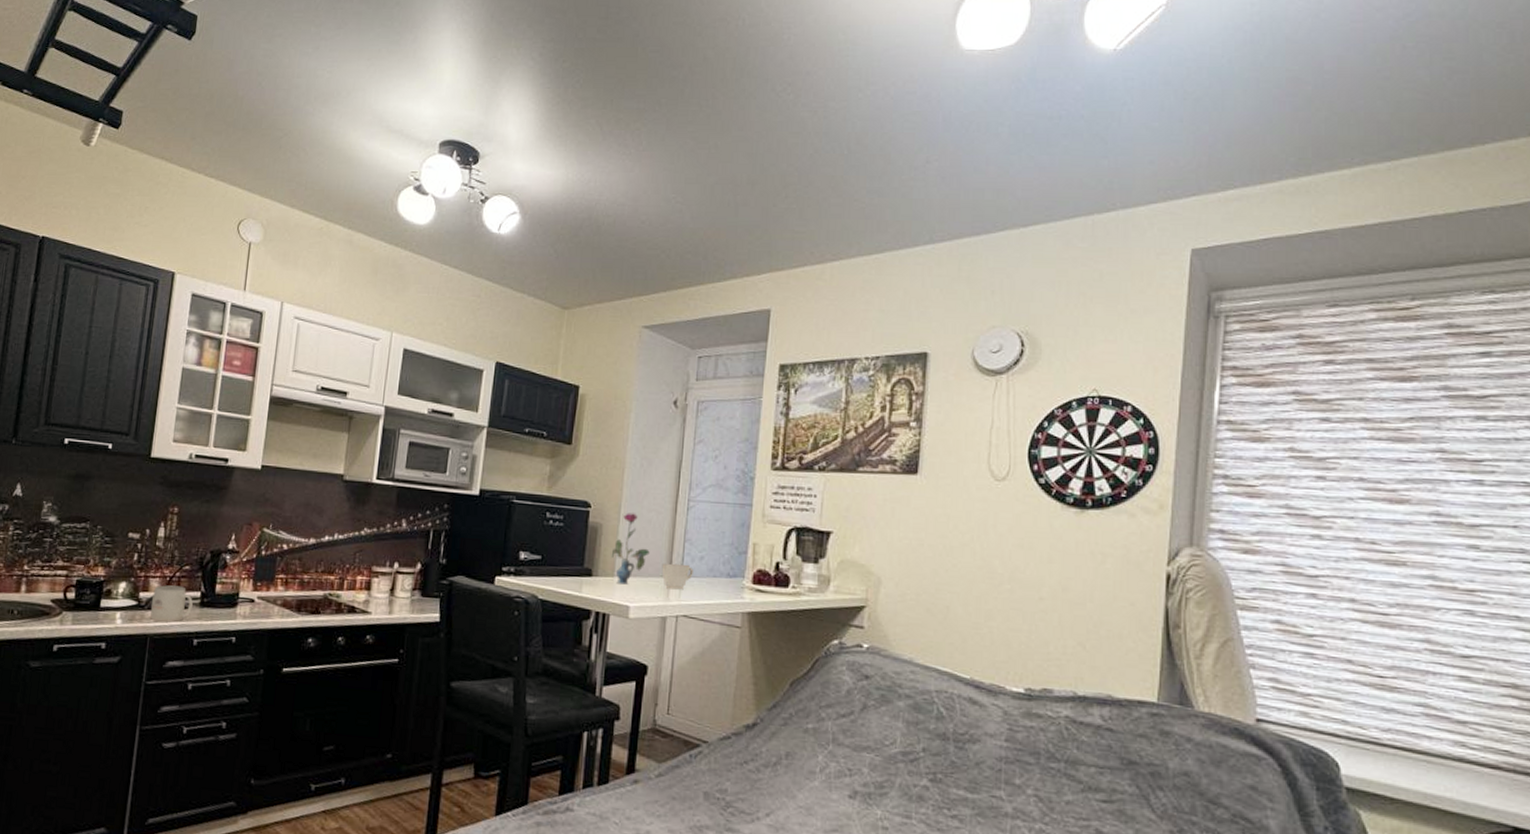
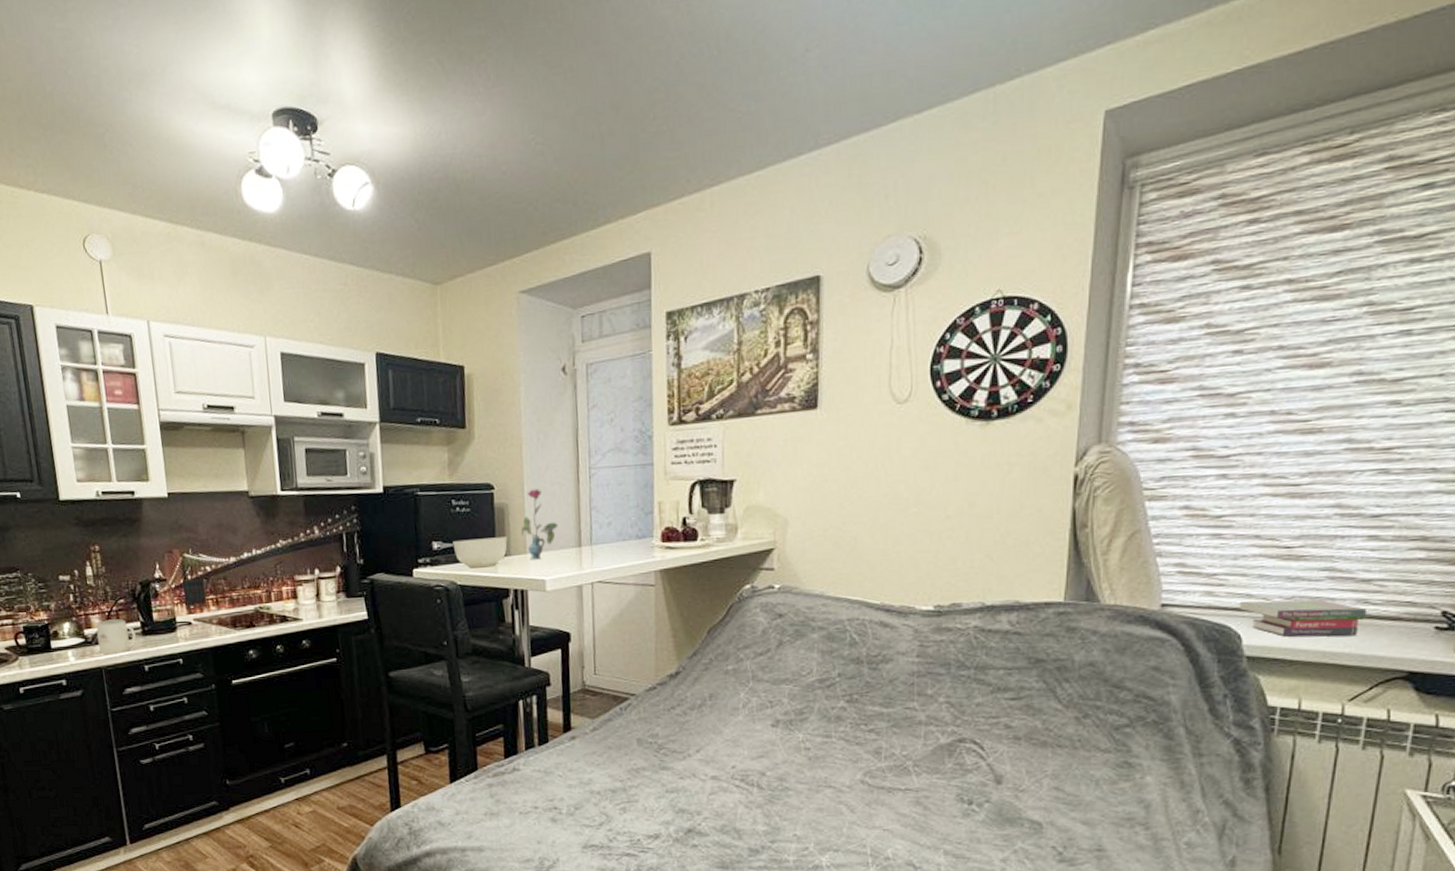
bowl: none [540,553,597,586] -> present [453,537,508,570]
cup: present [661,563,694,590] -> none [571,531,603,558]
books: none [1335,726,1466,781] -> present [1238,599,1368,637]

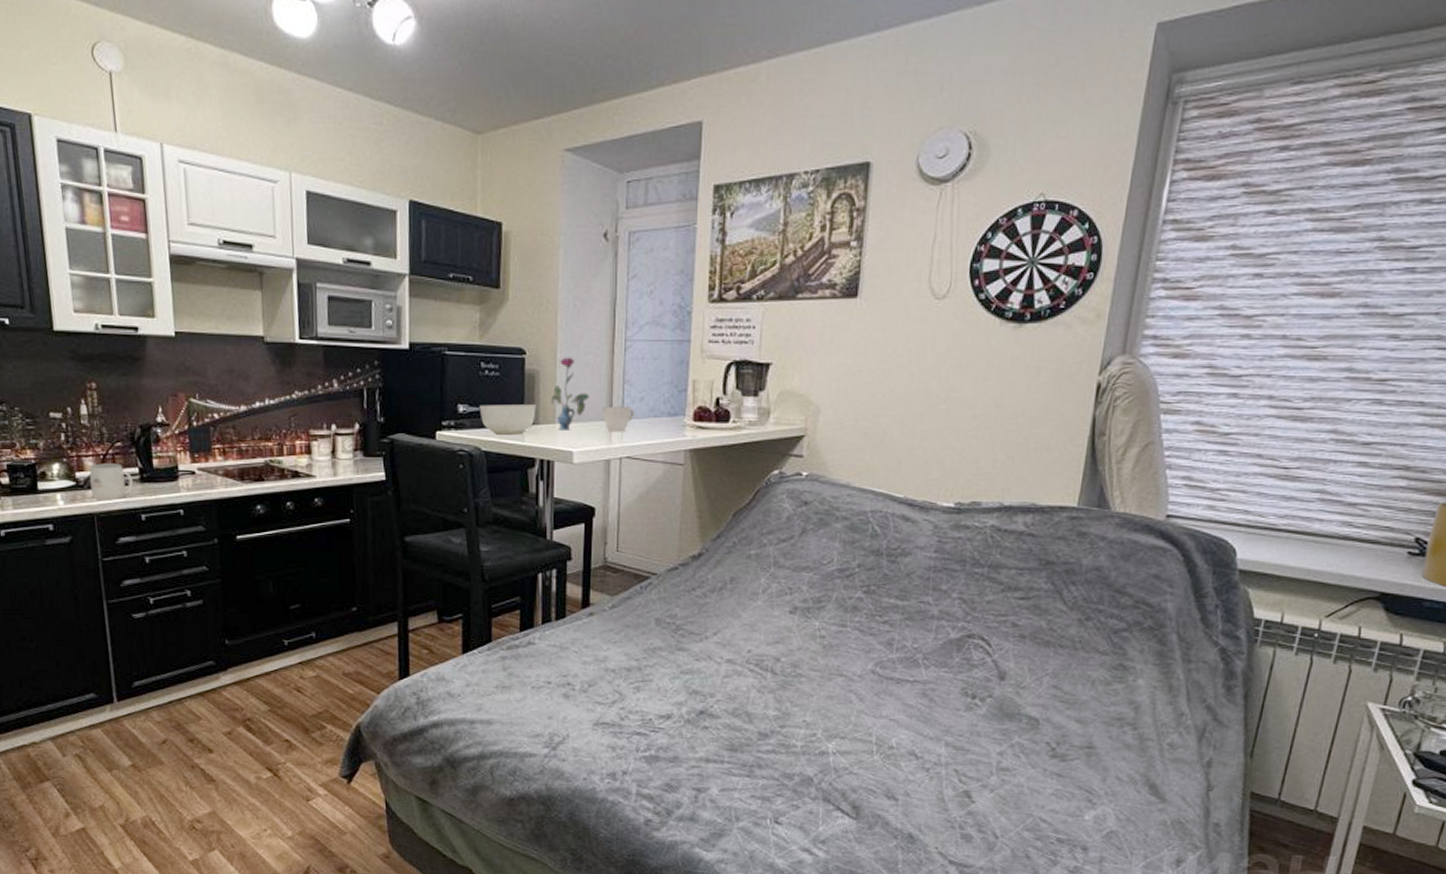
cup: none [571,531,603,558] -> present [602,406,634,432]
books: present [1238,599,1368,637] -> none [1236,516,1351,557]

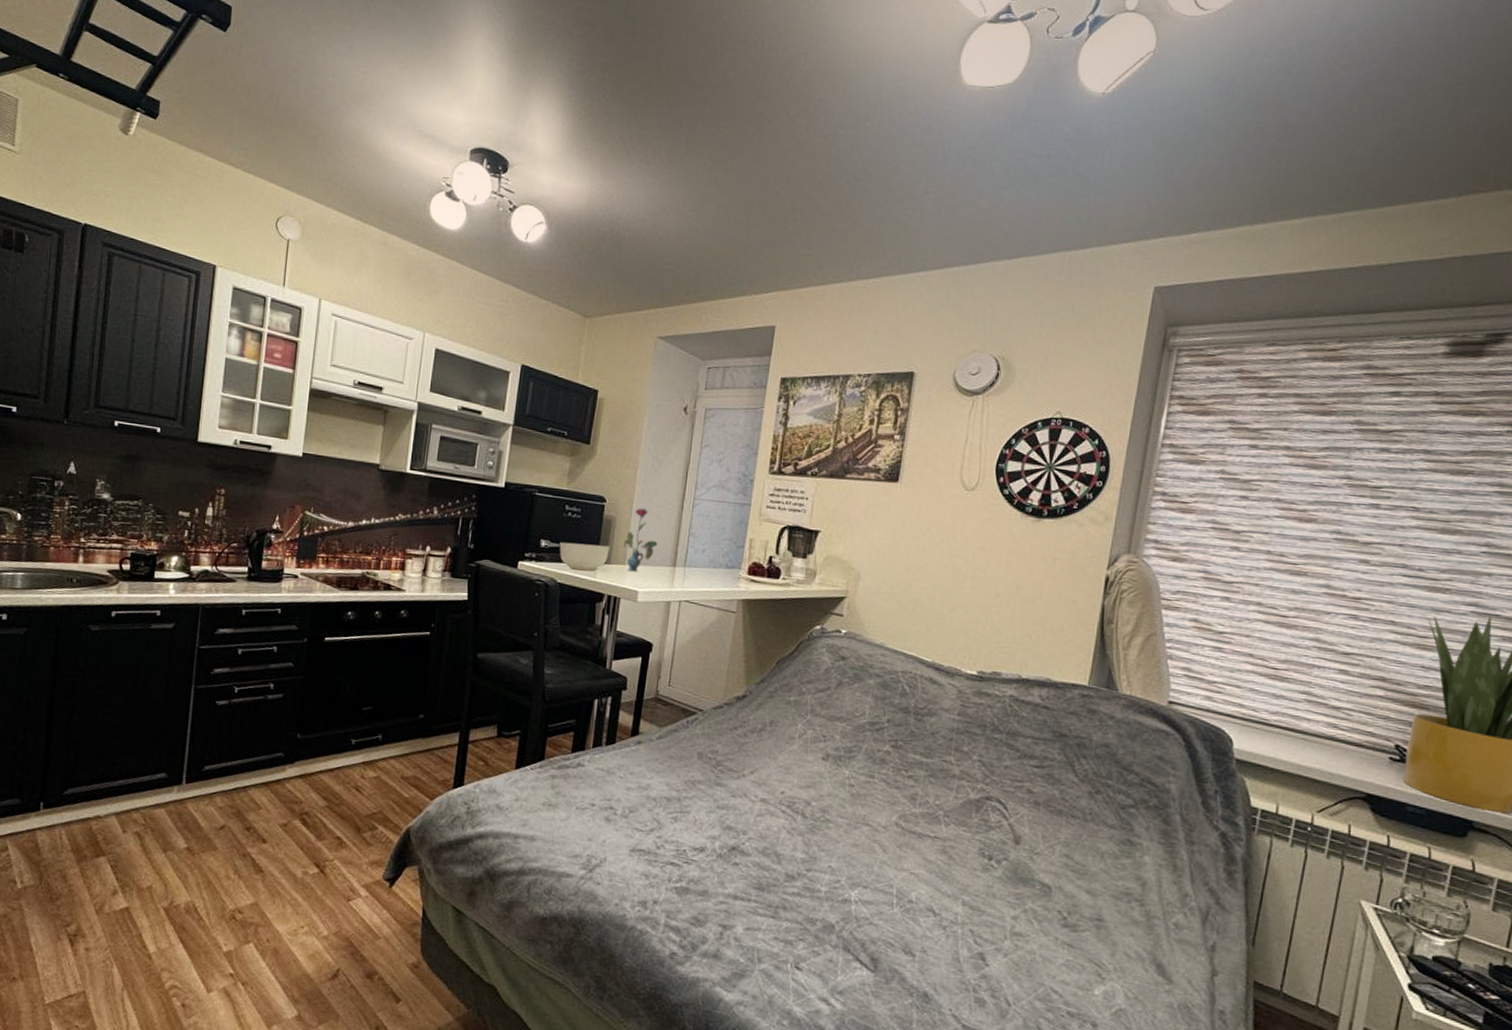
mug: present [89,463,133,500] -> none [201,560,241,594]
cup: present [602,406,634,432] -> none [667,554,696,578]

